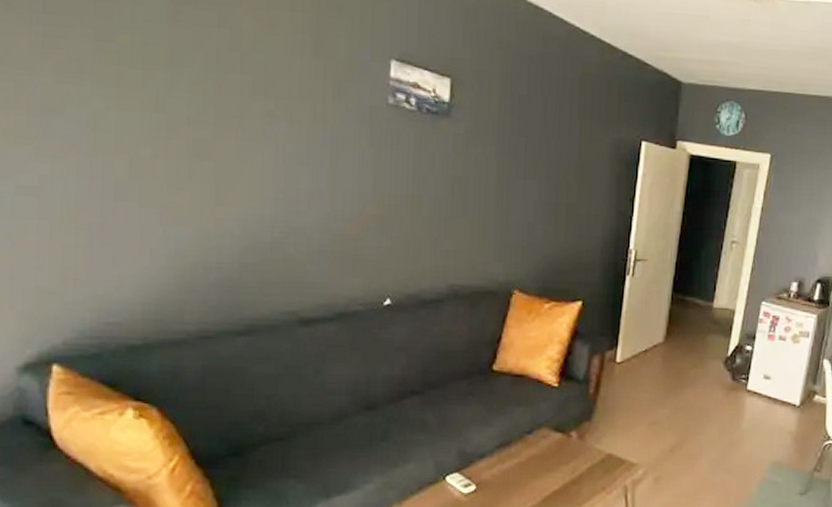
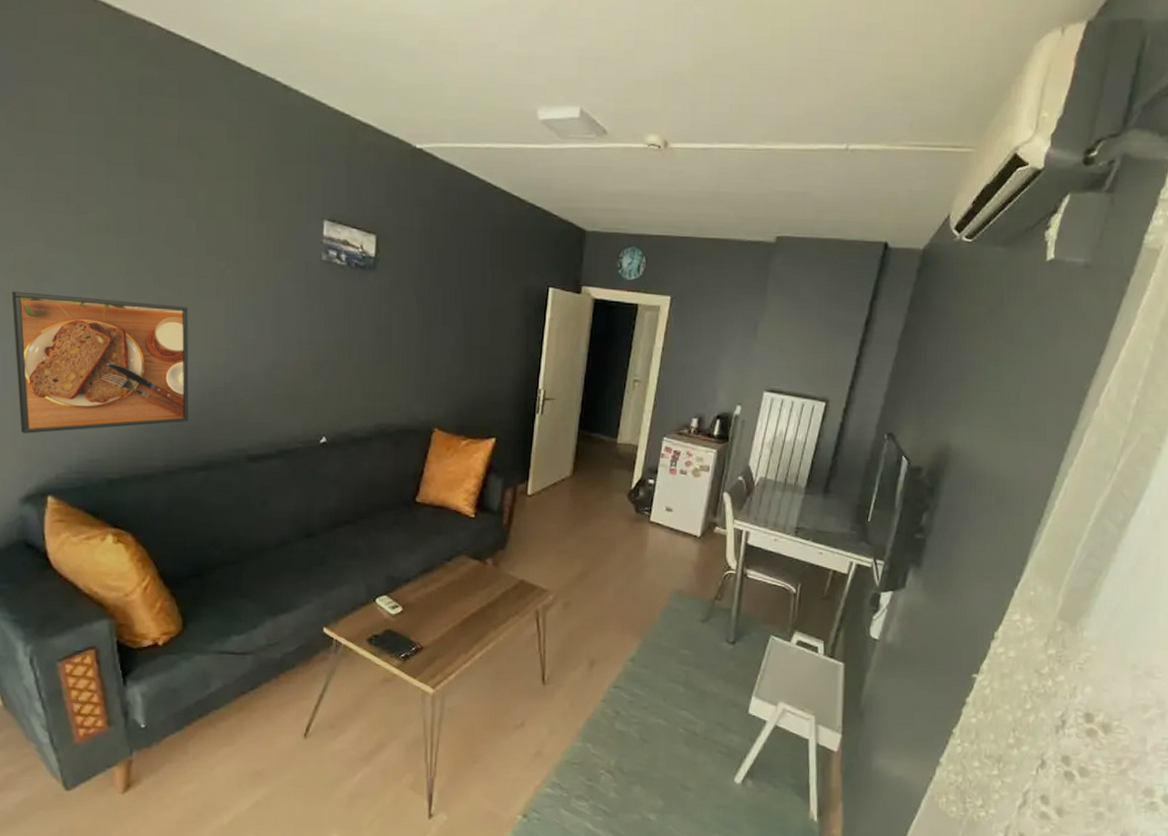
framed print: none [10,127,230,292] -> present [11,291,189,434]

